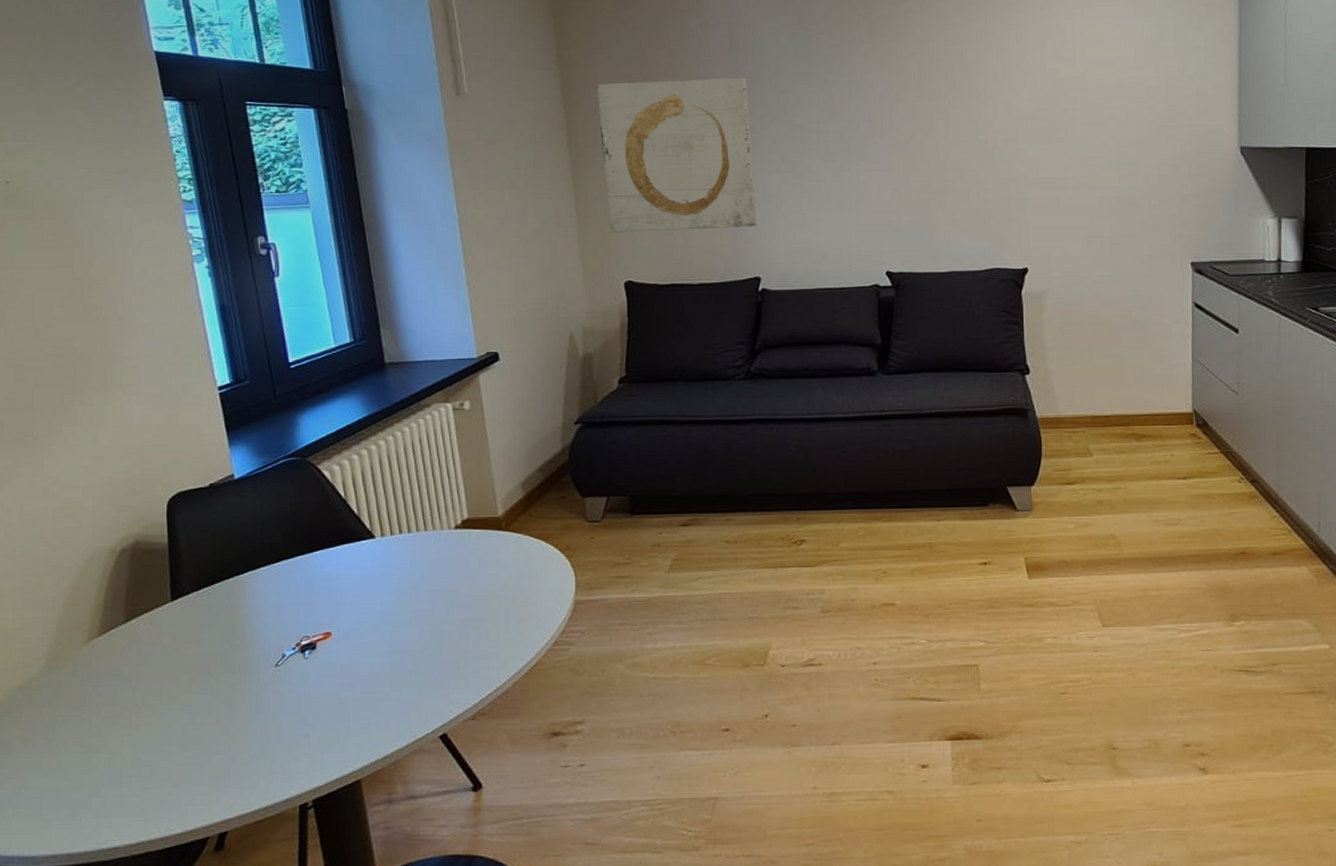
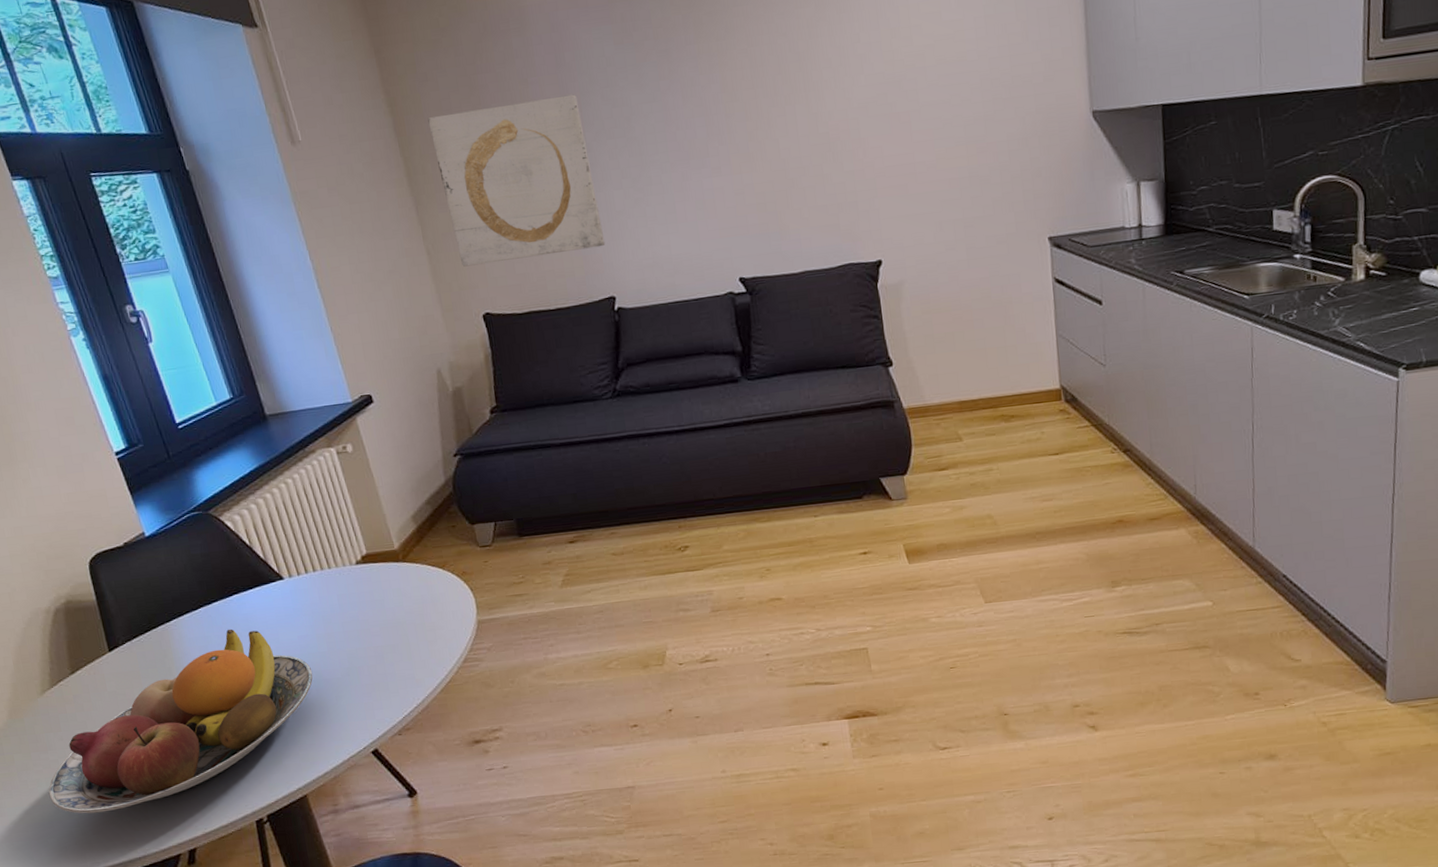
fruit bowl: none [73,587,390,783] -> present [48,629,313,814]

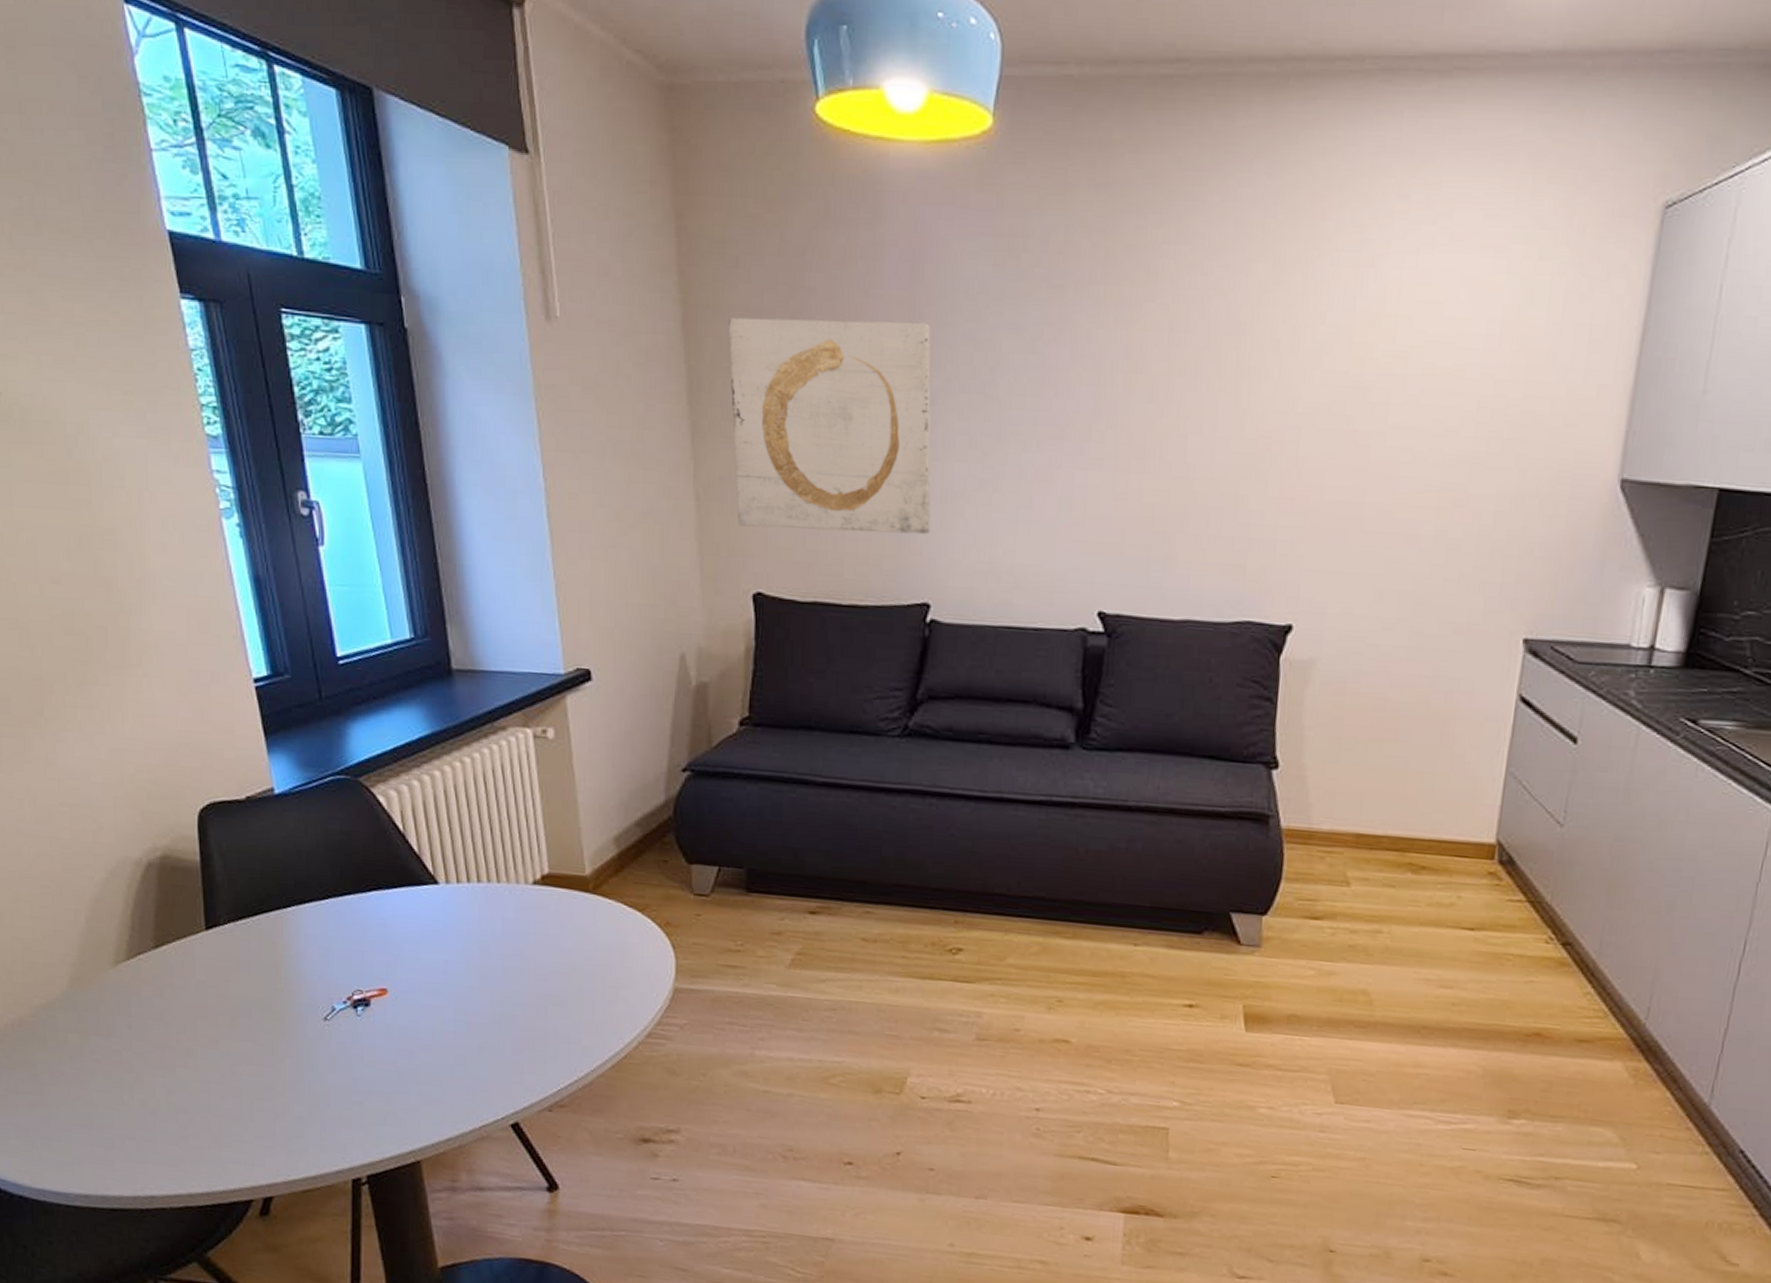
fruit bowl: present [48,629,313,814] -> none [103,932,455,1129]

